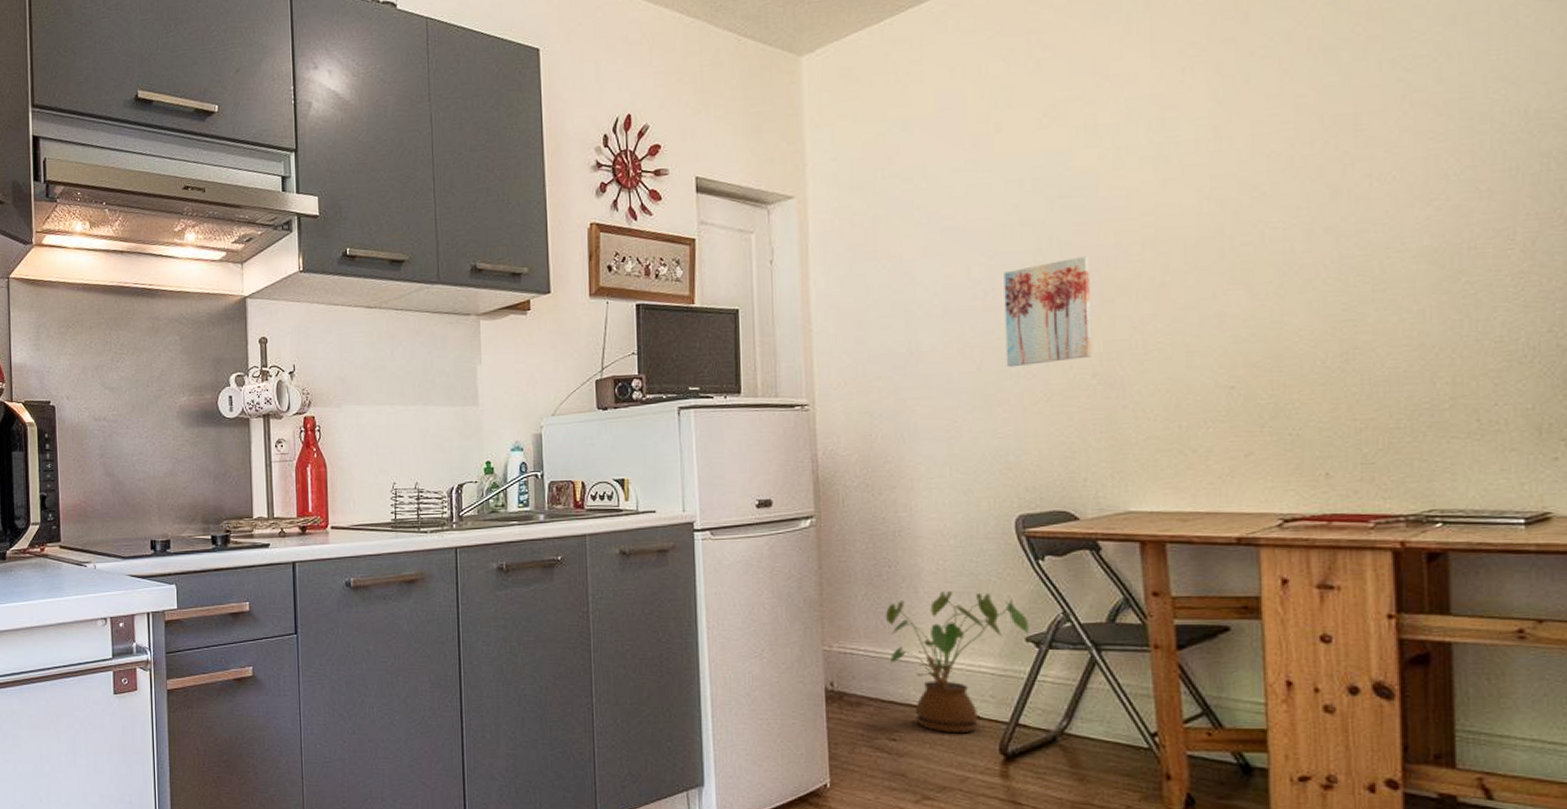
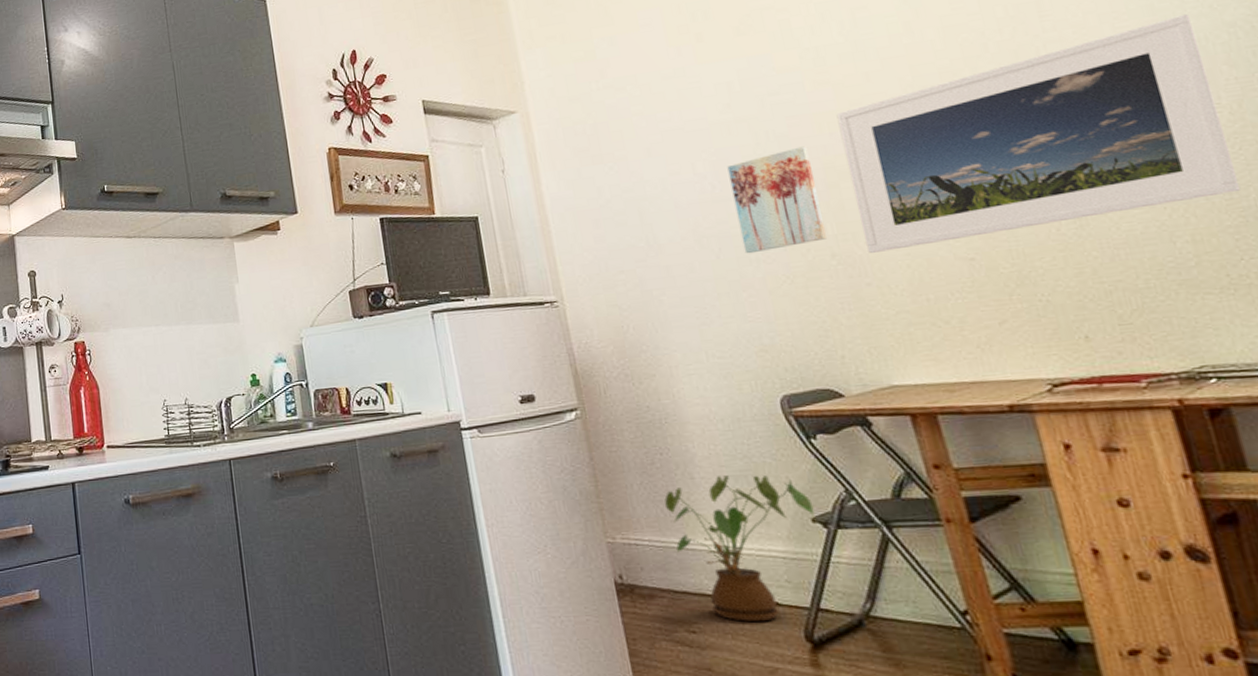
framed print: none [1125,138,1513,374] -> present [836,13,1241,253]

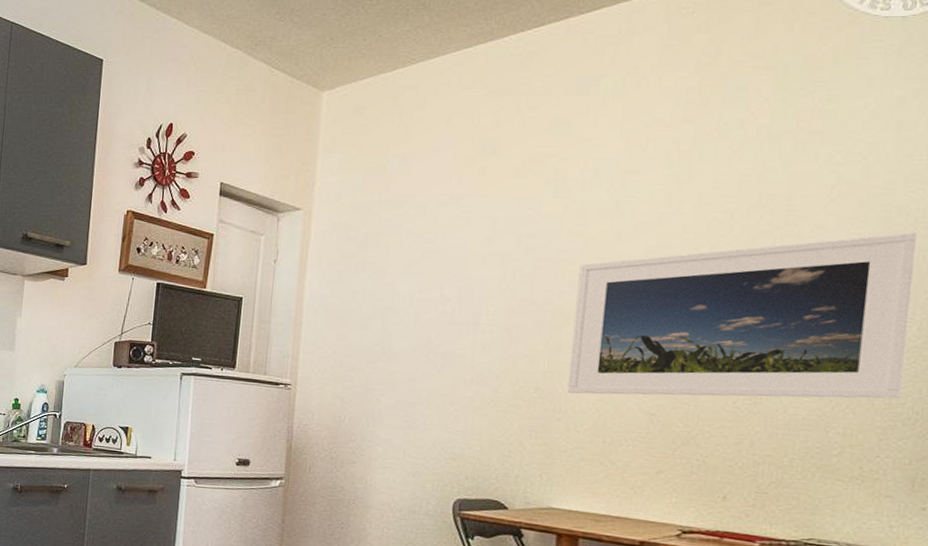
wall art: present [727,146,828,254] -> none [463,288,545,375]

